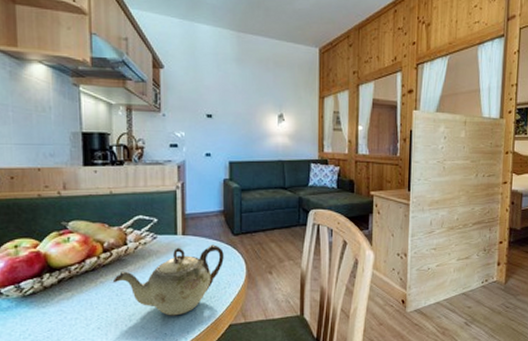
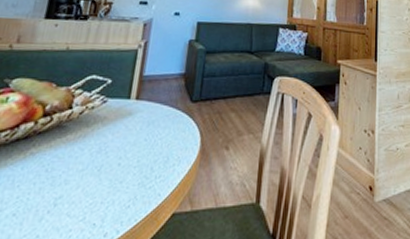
teapot: present [112,244,224,316] -> none [45,112,179,200]

